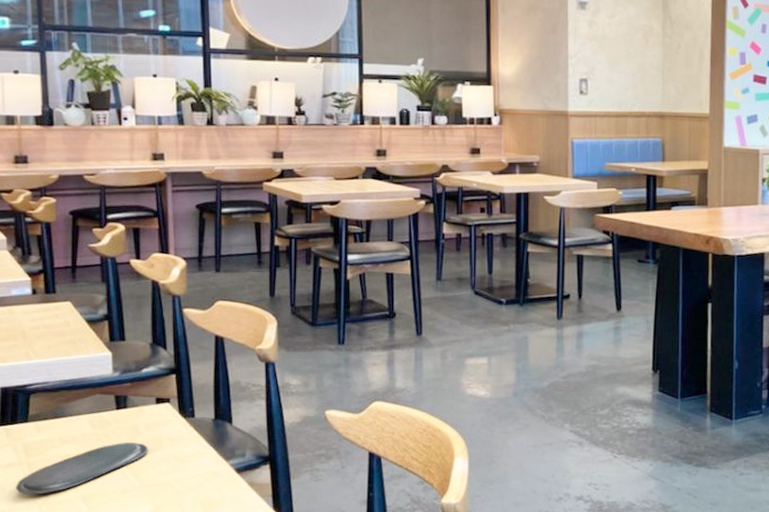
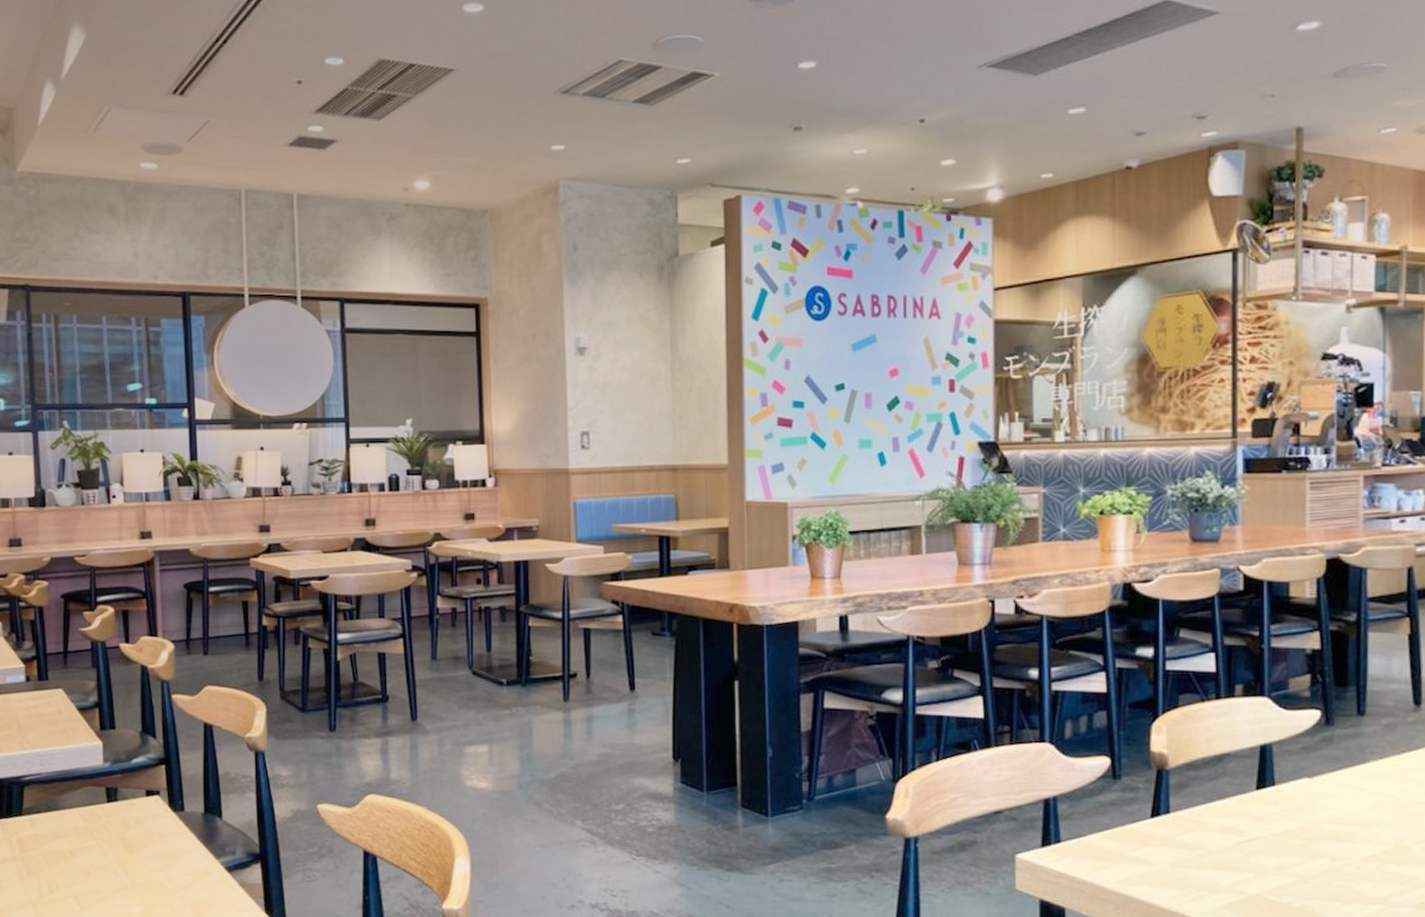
oval tray: present [15,442,148,495] -> none [10,837,138,893]

